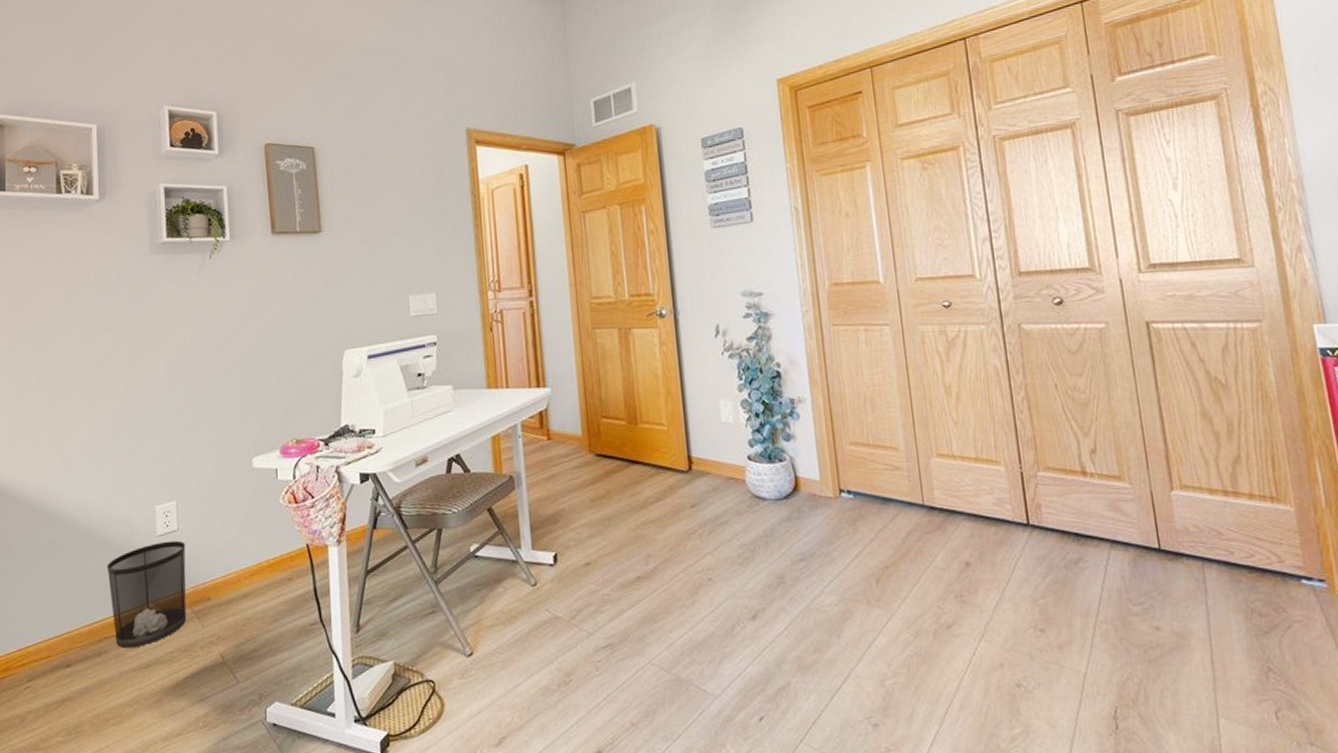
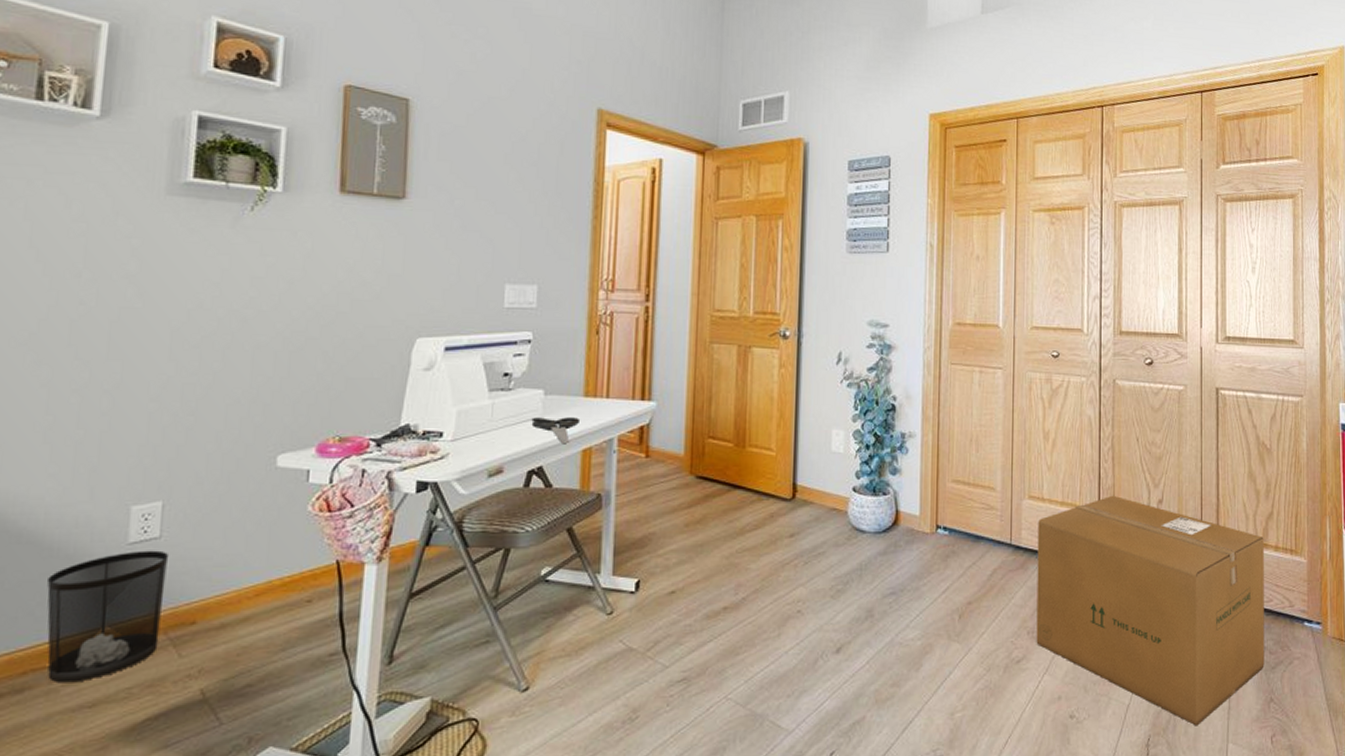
scissors: none [445,408,486,433] -> present [531,417,579,444]
box: none [950,447,1254,698] -> present [1036,495,1264,726]

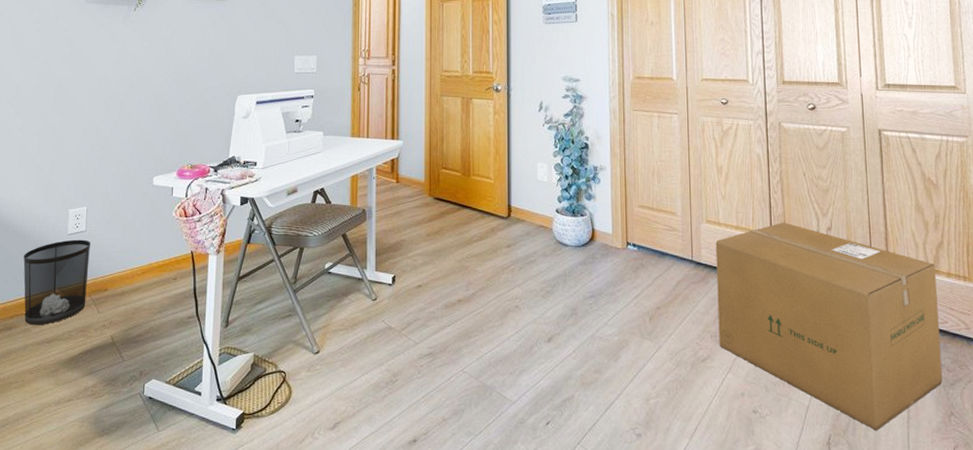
scissors: present [531,417,579,444] -> none [315,152,348,172]

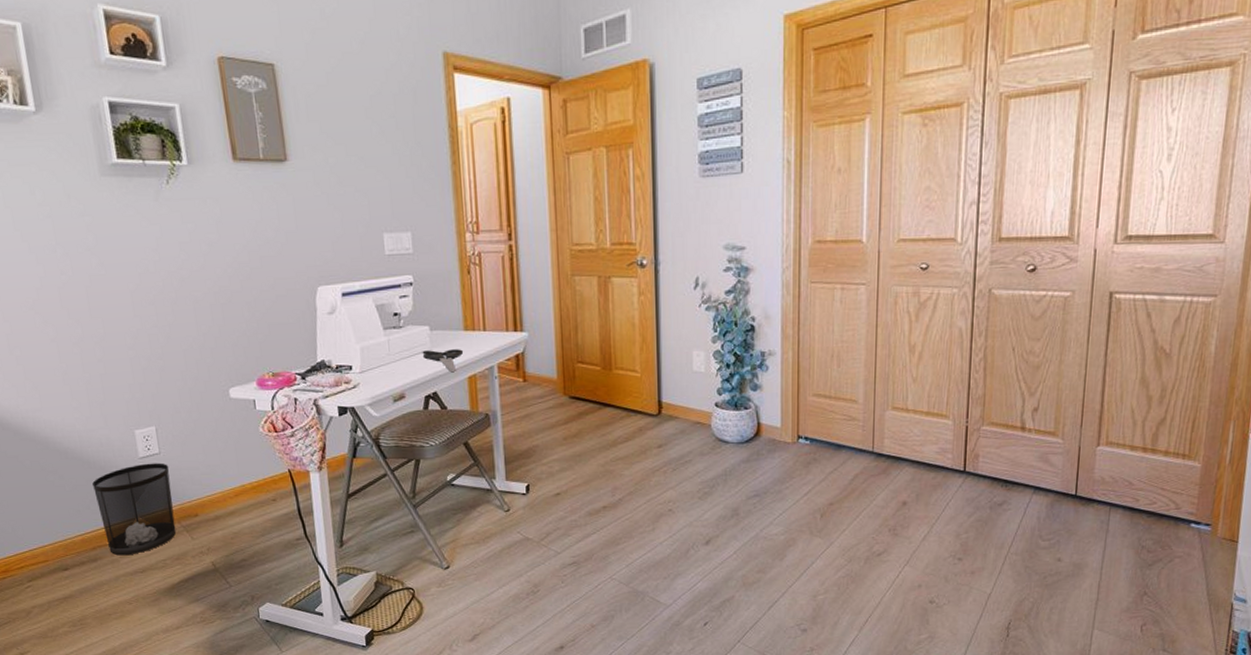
scissors: none [315,152,348,172] -> present [422,349,463,373]
box: present [715,222,943,431] -> none [897,404,1152,614]

